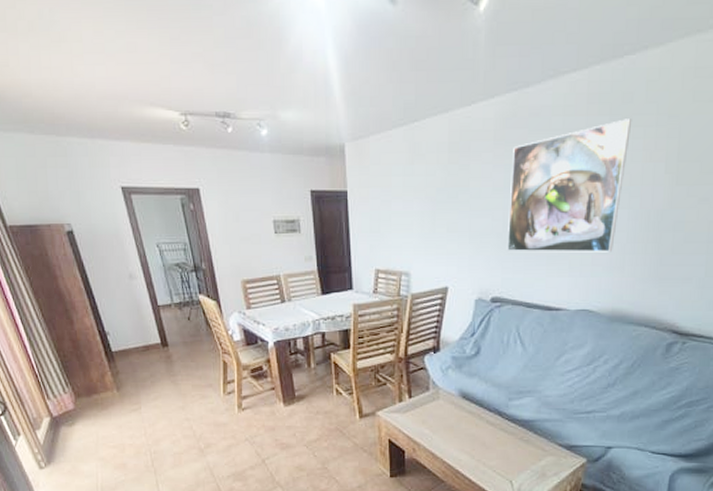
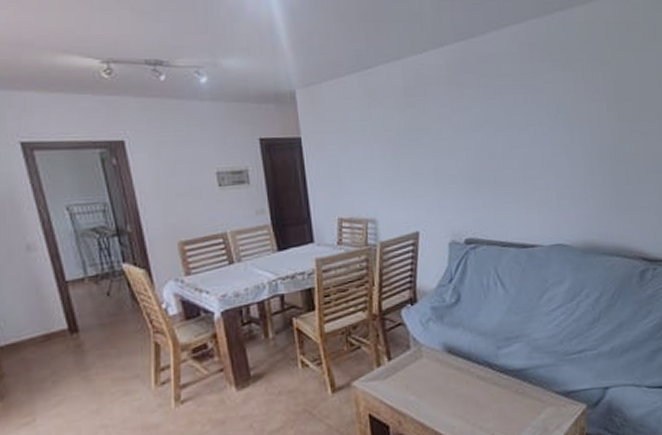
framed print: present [507,119,632,252] -> none [467,65,575,191]

